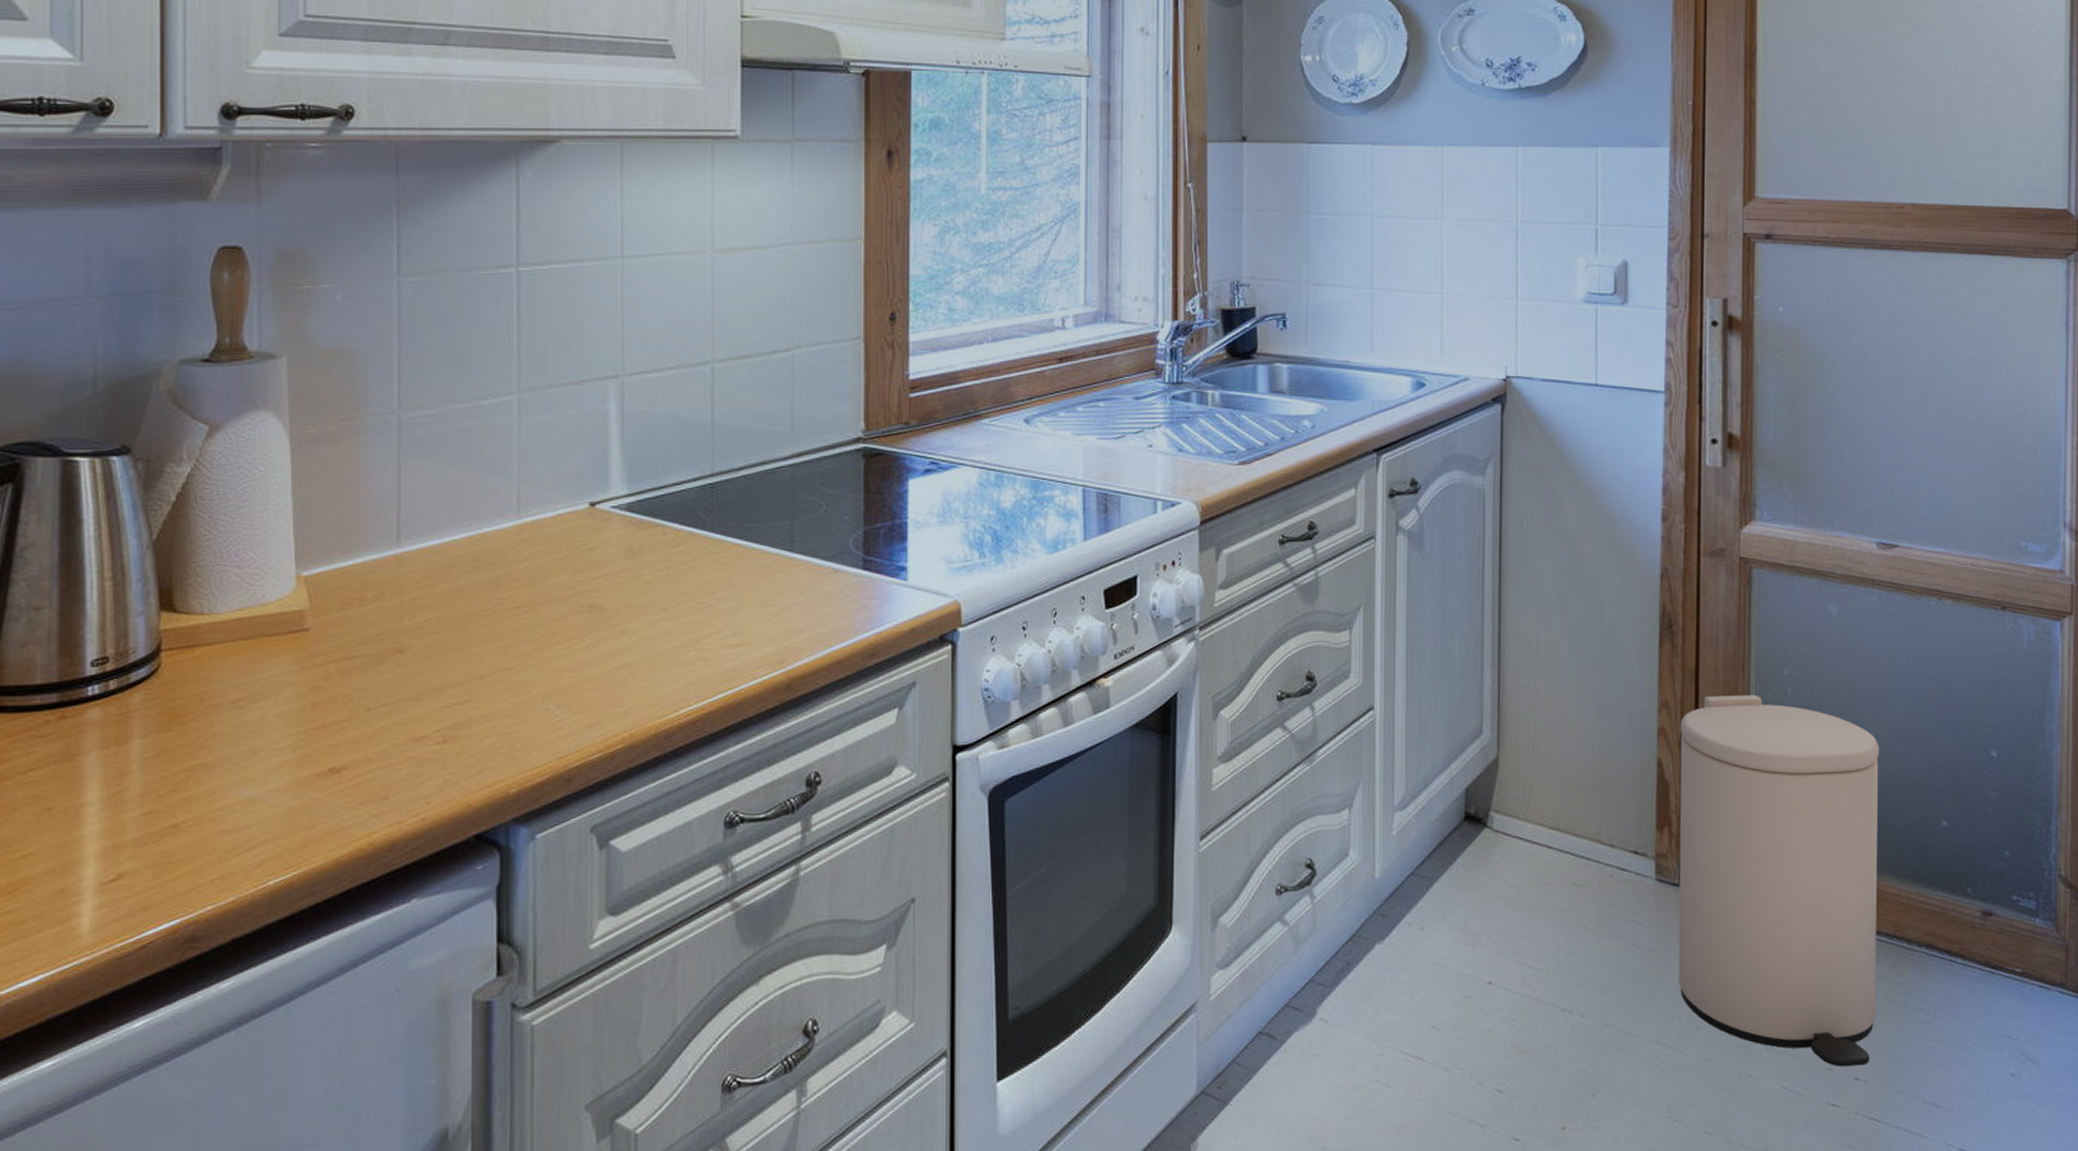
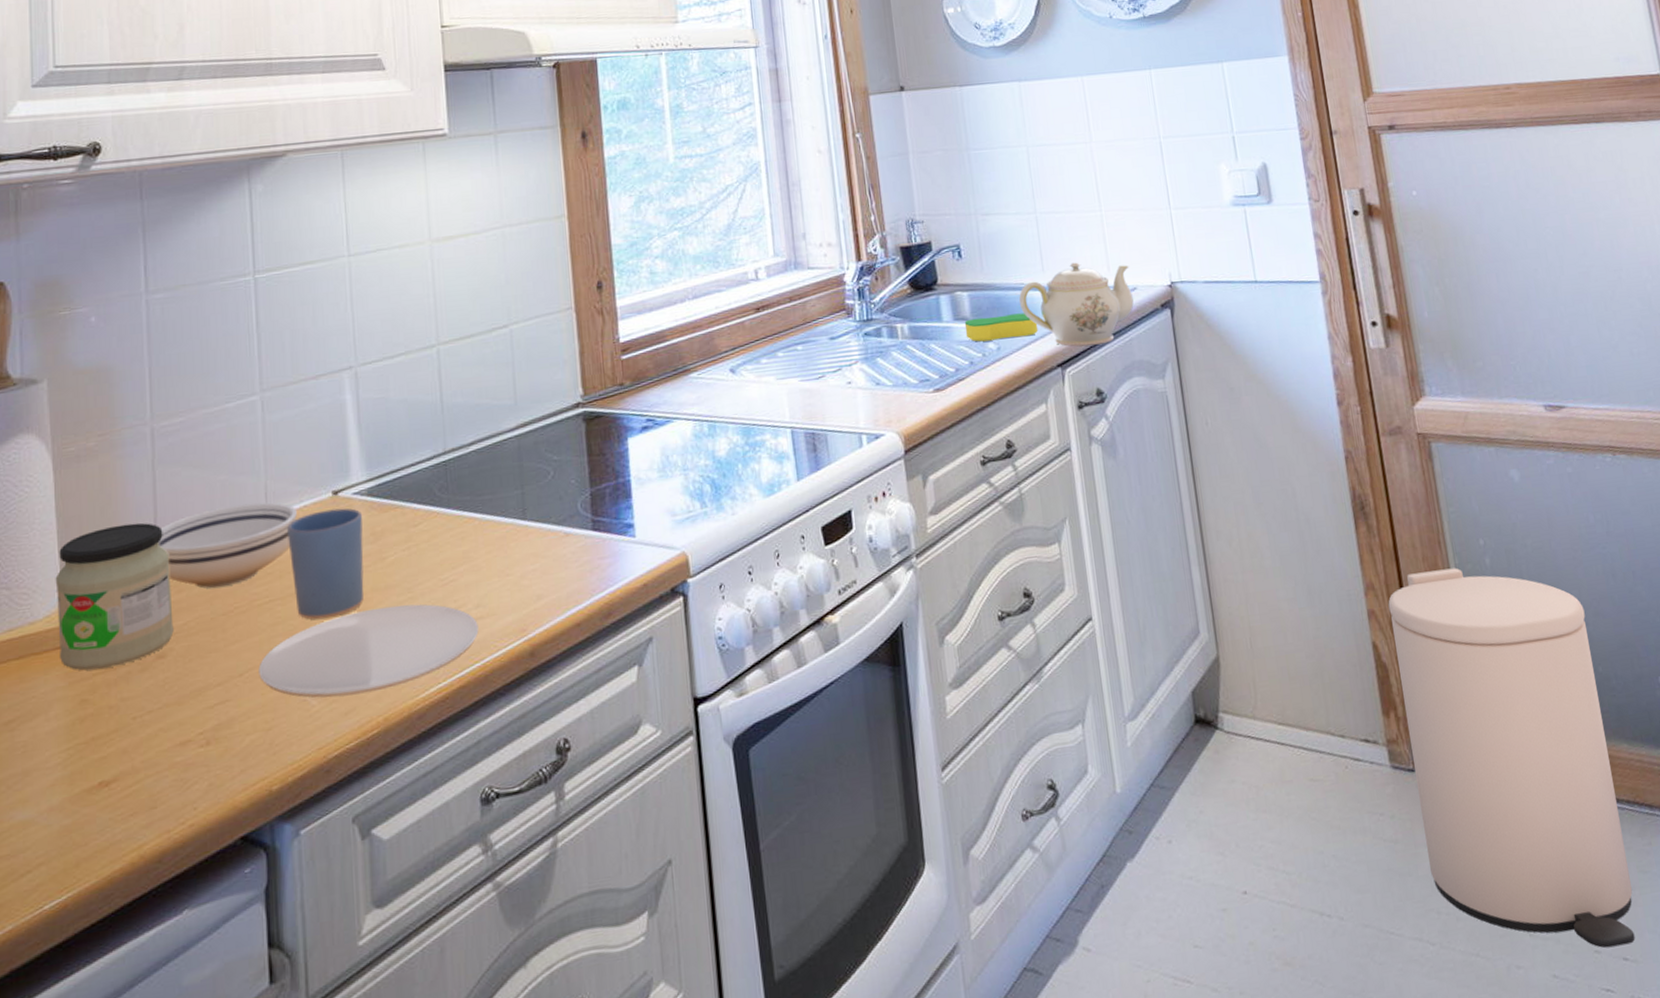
jar: none [289,514,414,657] -> present [55,522,174,671]
bowl: none [400,506,550,588] -> present [157,502,297,589]
plate: none [501,624,735,709] -> present [258,604,479,699]
mug: none [539,520,619,631] -> present [287,508,364,620]
sponge: none [1280,392,1358,418] -> present [964,313,1039,342]
teapot: none [1341,345,1465,434] -> present [1018,262,1134,347]

